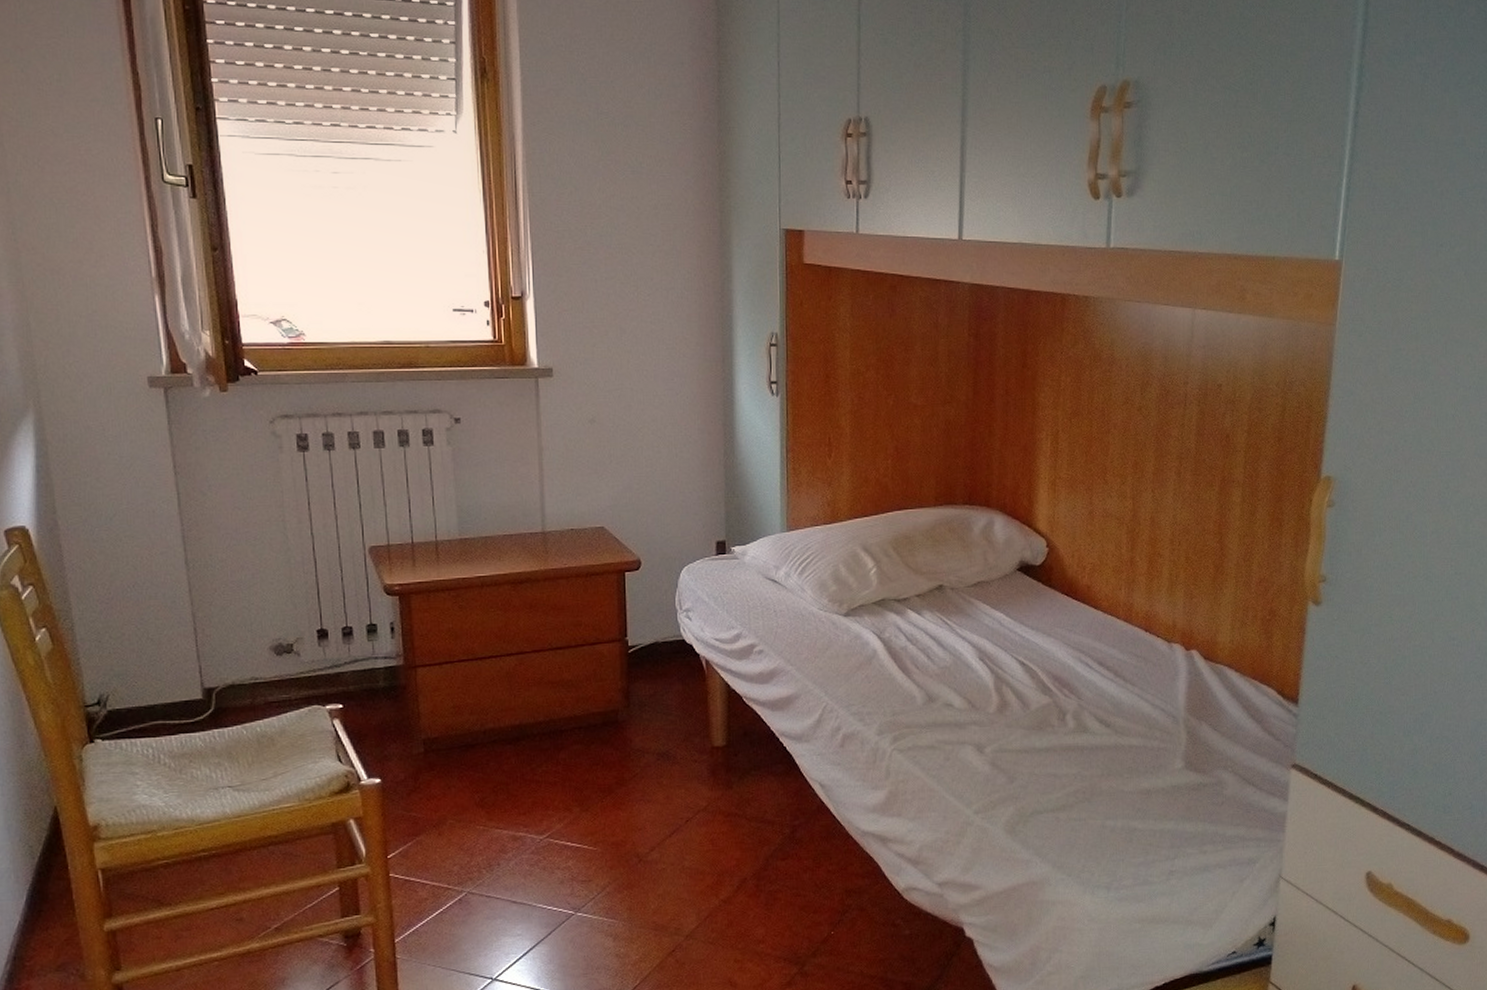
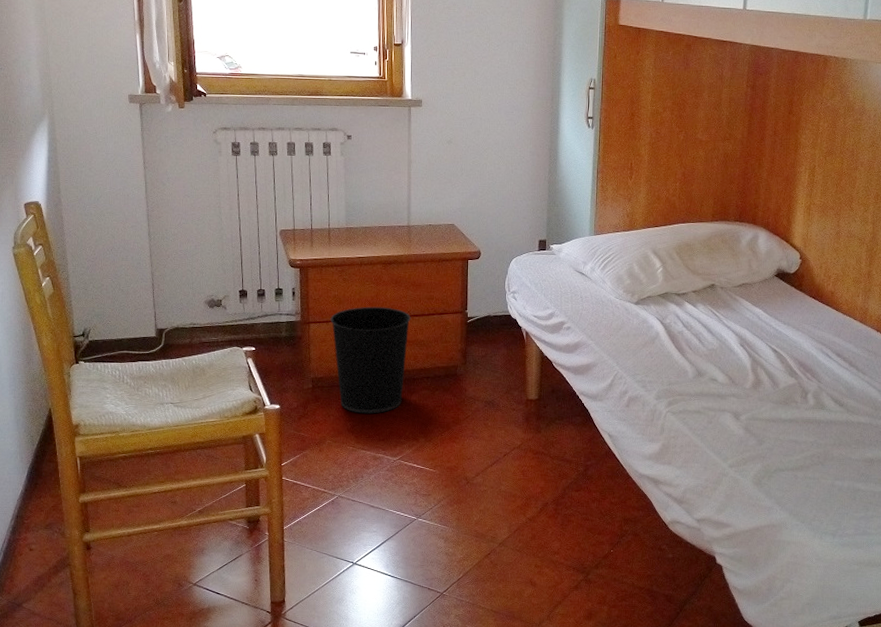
wastebasket: none [444,639,553,782] -> present [330,306,411,414]

